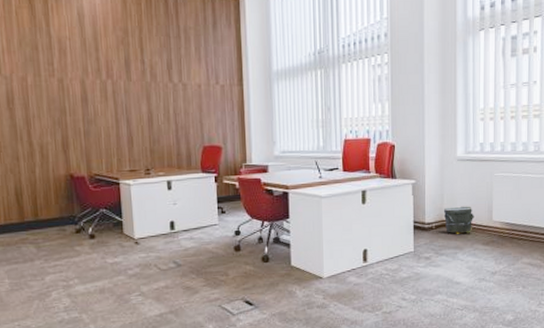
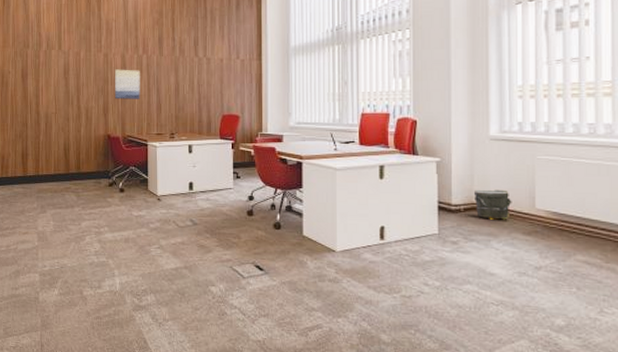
wall art: none [73,97,107,133] -> present [114,69,140,100]

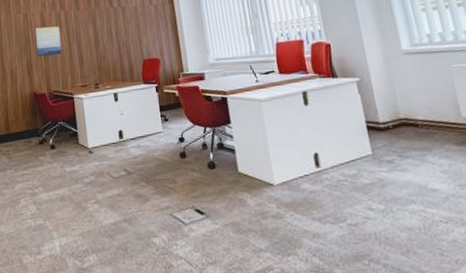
bag: present [473,189,512,220] -> none [398,101,439,134]

